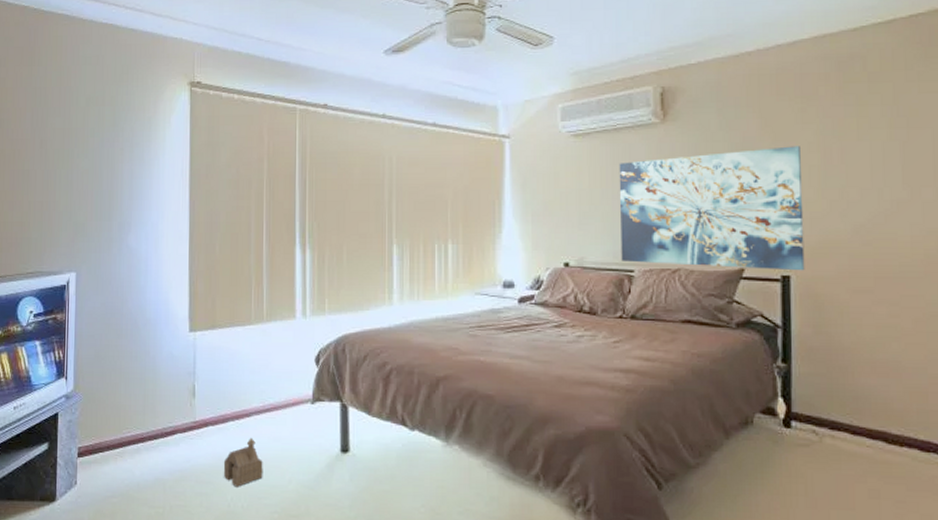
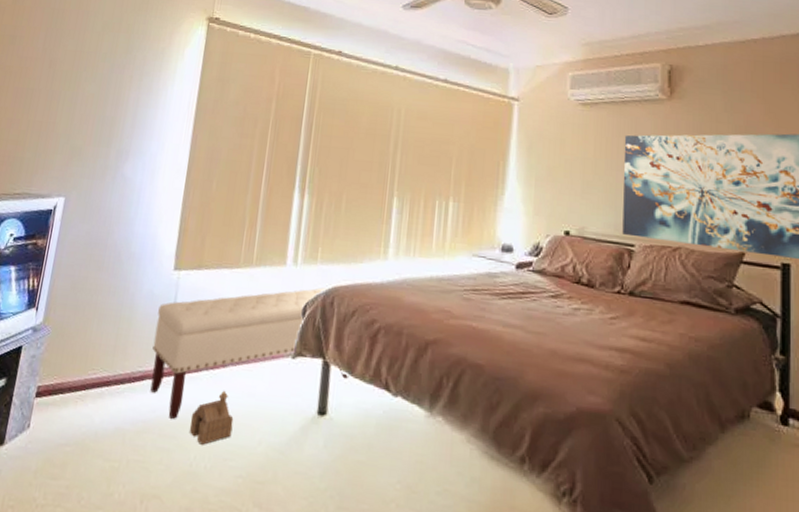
bench: none [179,336,367,468] -> present [150,287,350,420]

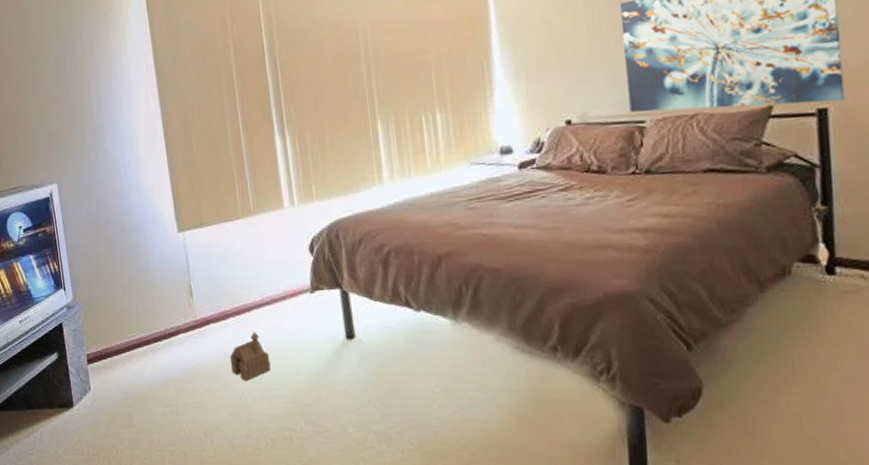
bench: present [150,287,350,420] -> none [173,223,369,365]

